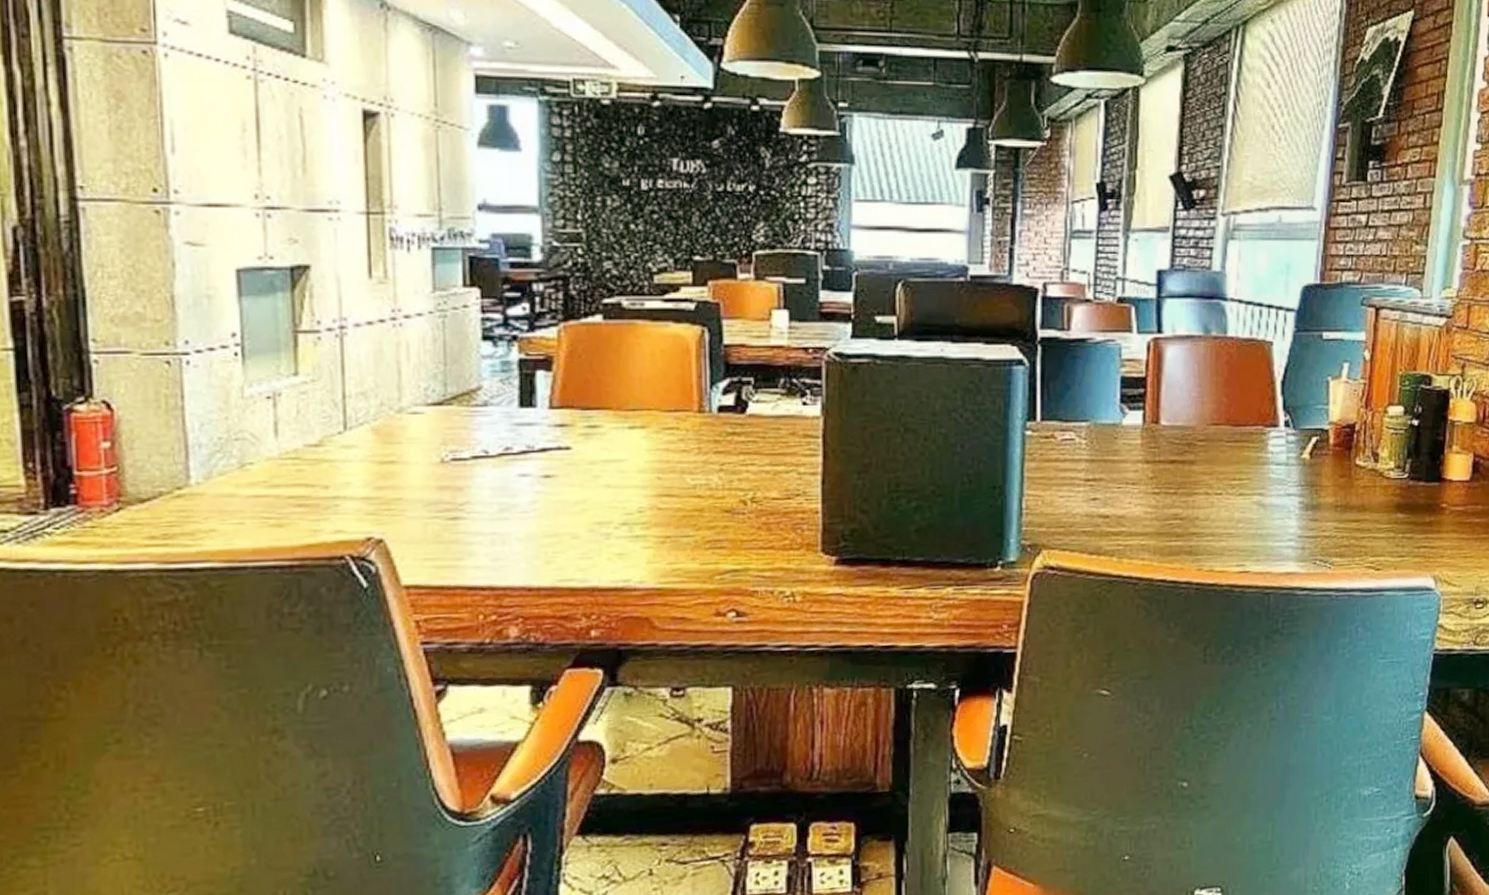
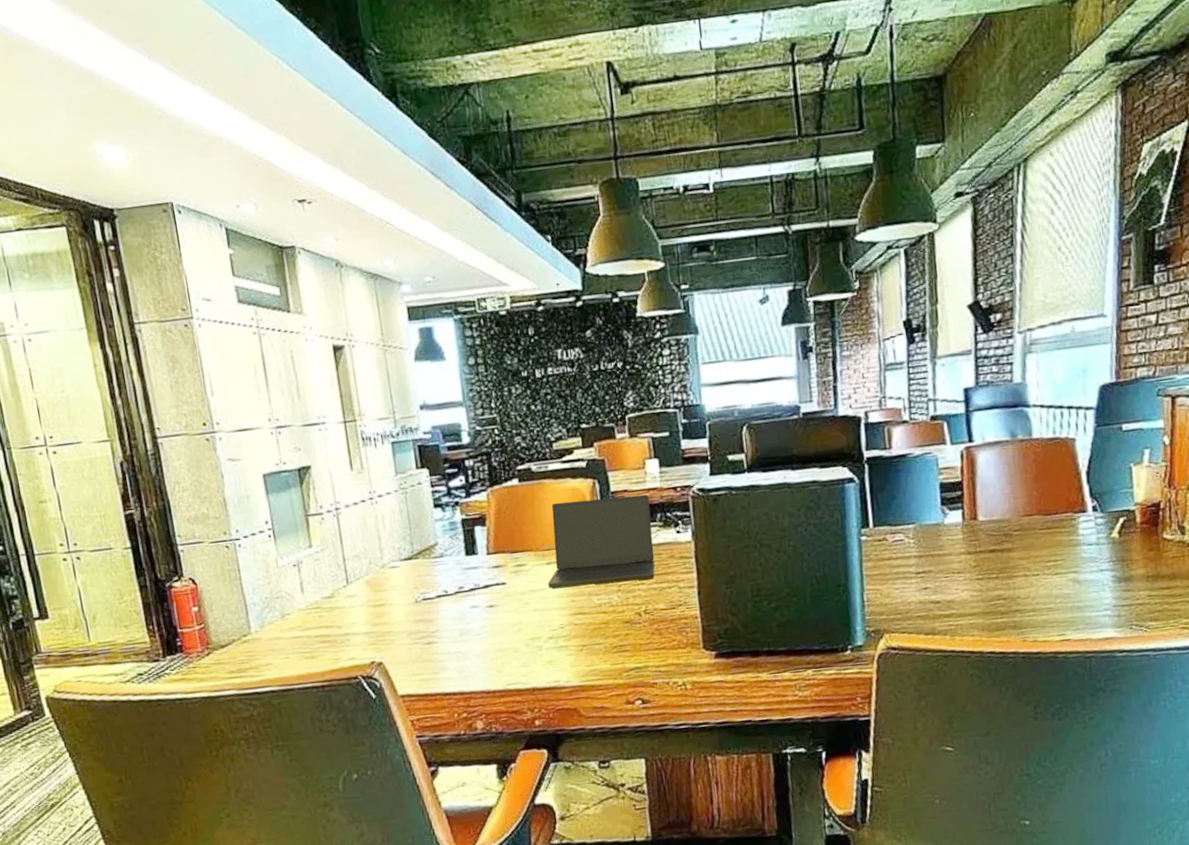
laptop: none [627,351,772,461] -> present [547,494,655,589]

